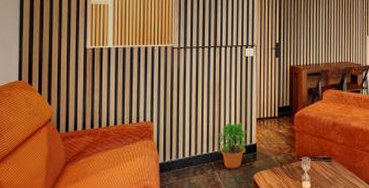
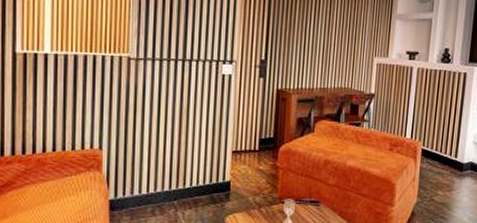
potted plant: present [216,122,249,169] -> none [181,155,222,210]

